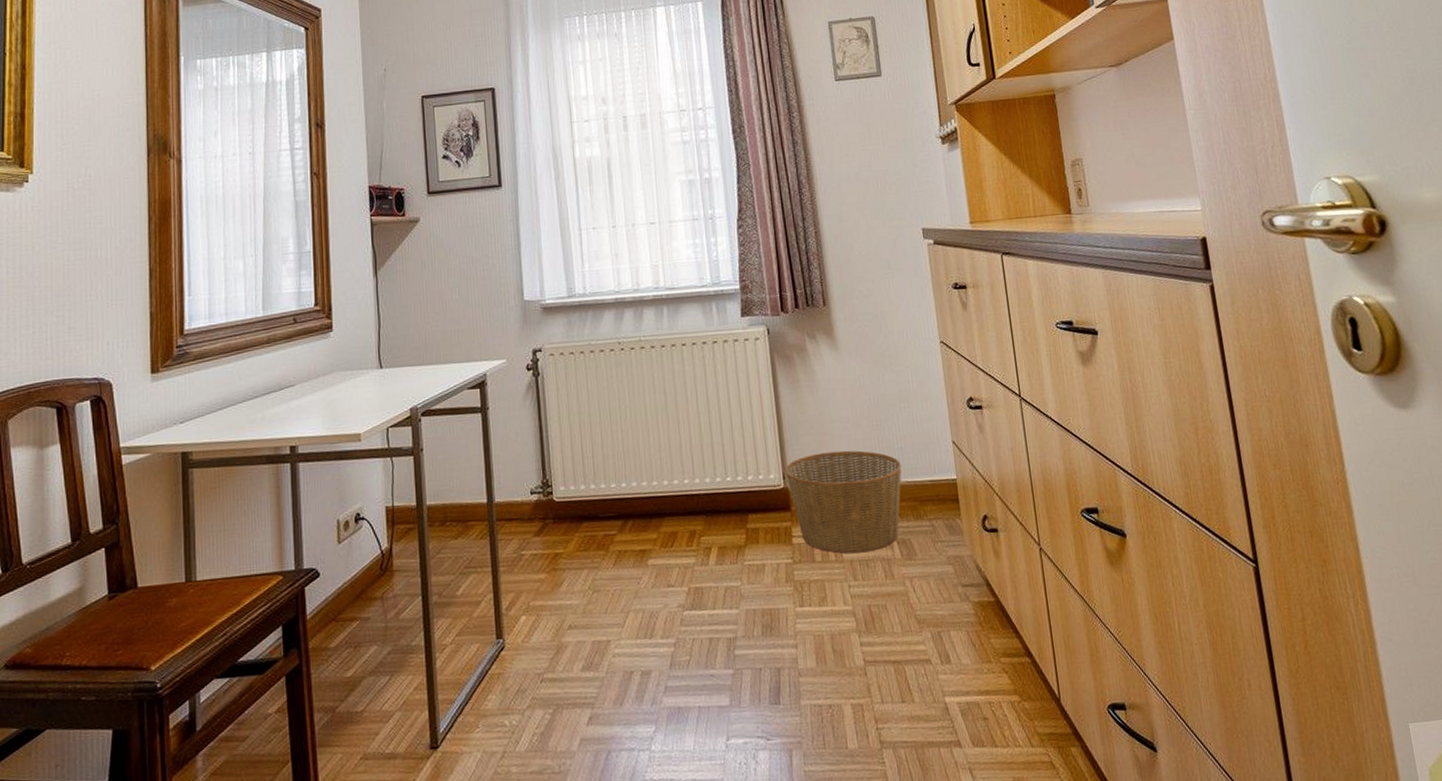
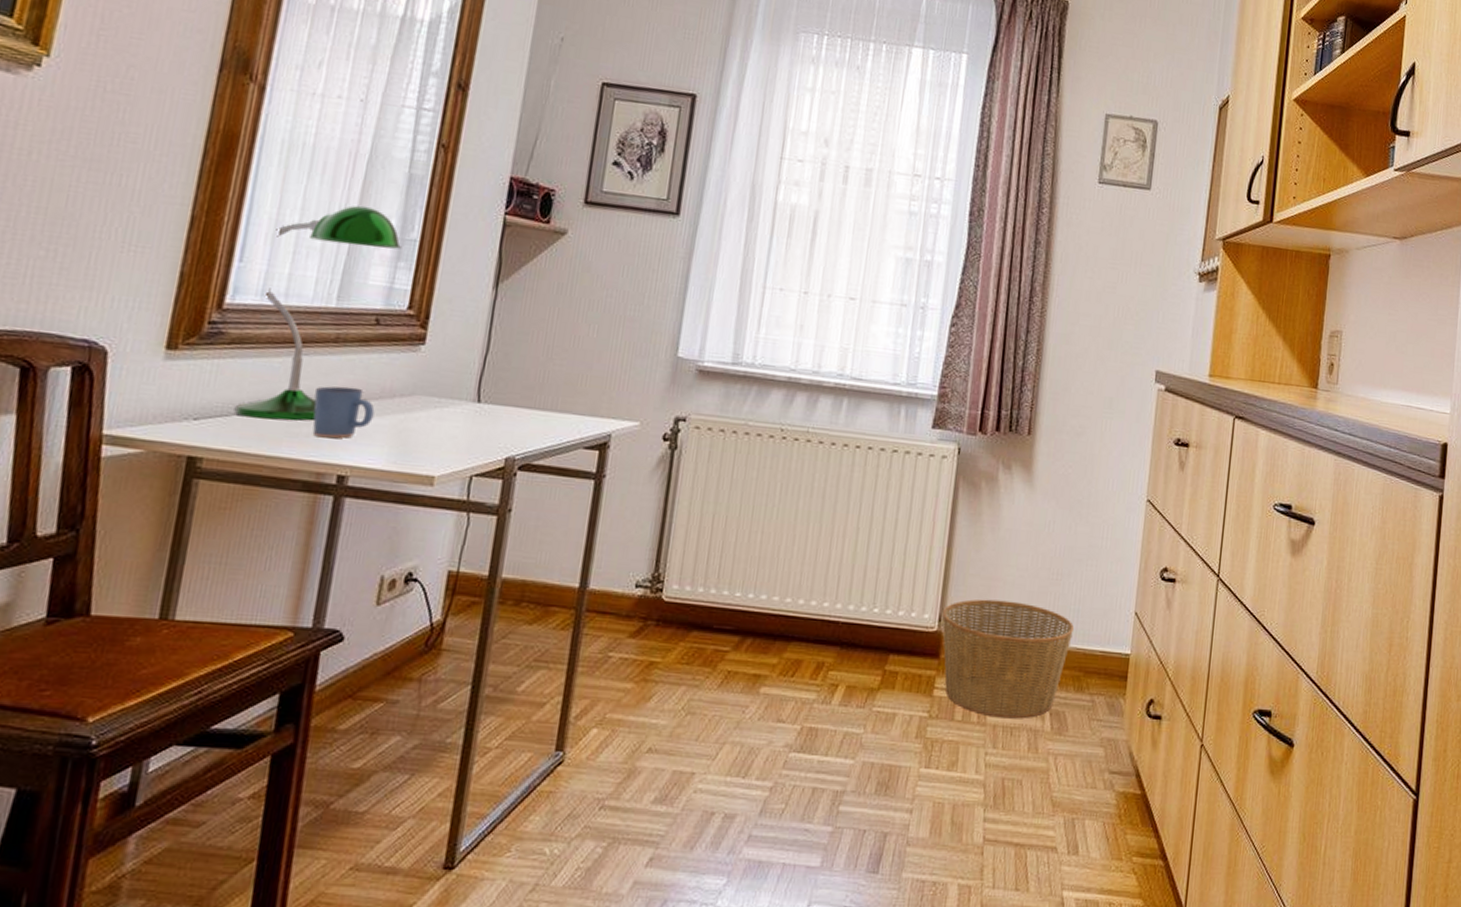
desk lamp: none [208,233,301,414] -> present [235,205,403,421]
mug: none [261,375,307,420] -> present [312,386,375,439]

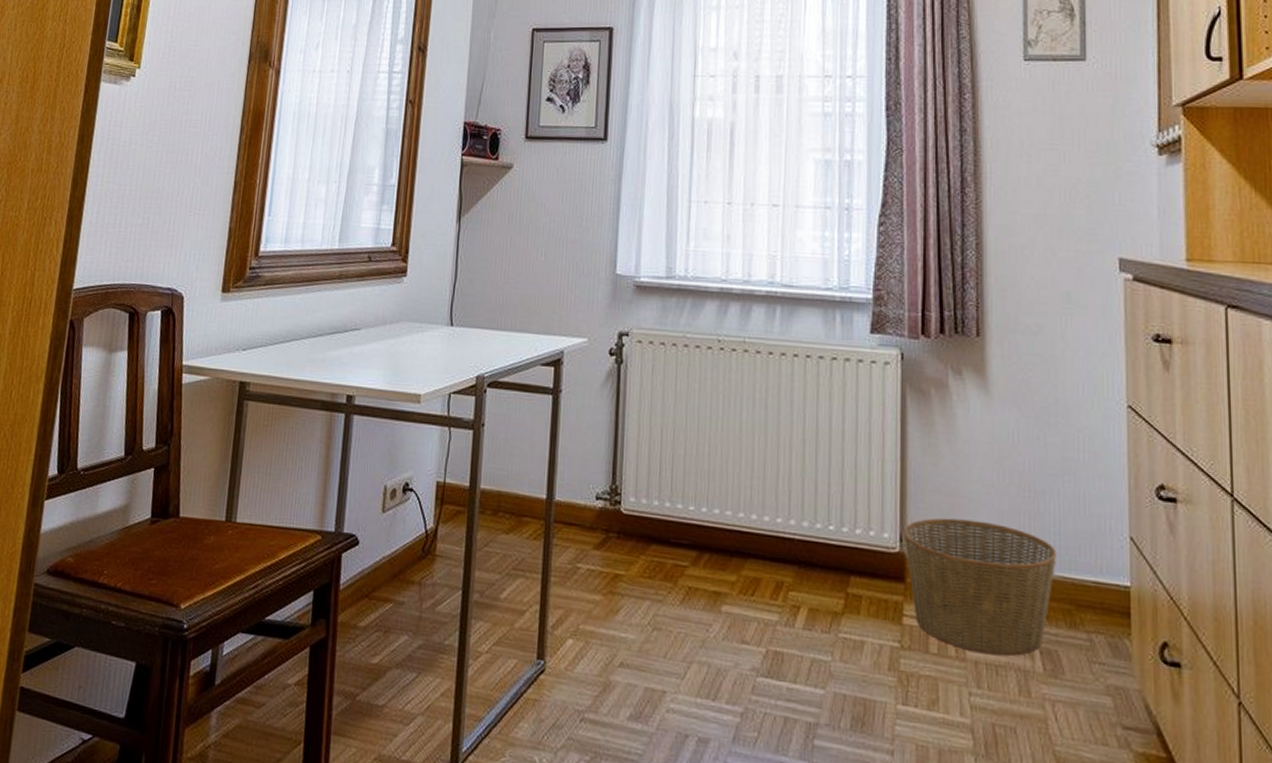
desk lamp: present [235,205,403,421] -> none [271,160,385,349]
mug: present [312,386,375,439] -> none [326,316,372,363]

